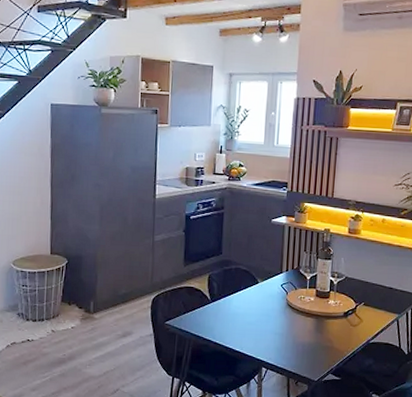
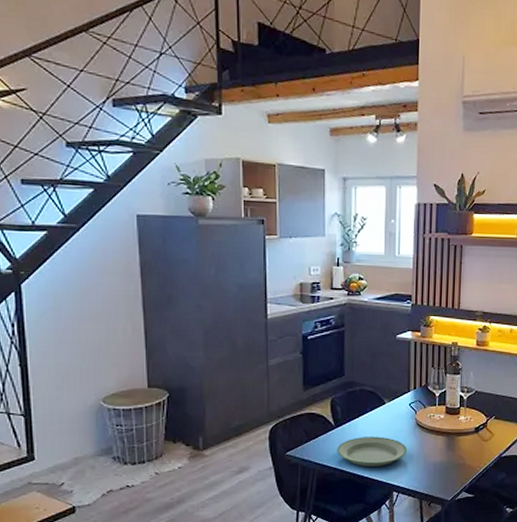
plate: none [211,312,277,342] -> present [337,436,407,467]

